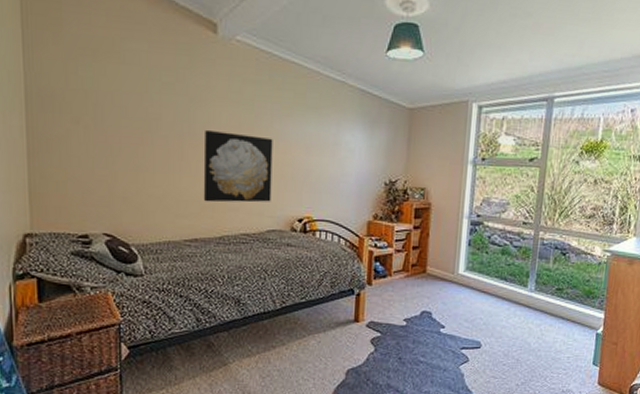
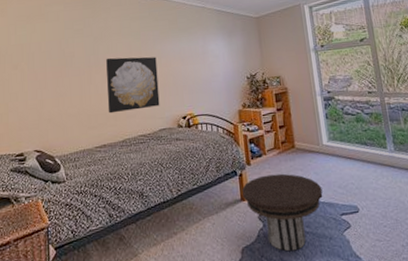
side table: none [357,298,447,378] -> present [242,173,323,252]

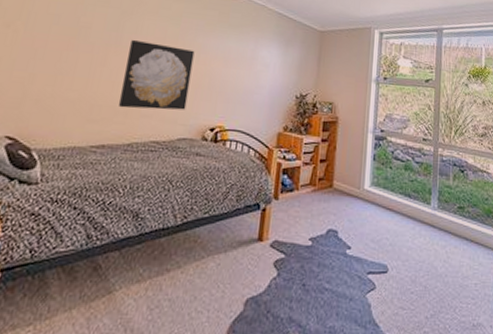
side table: present [242,173,323,252] -> none [261,214,353,310]

